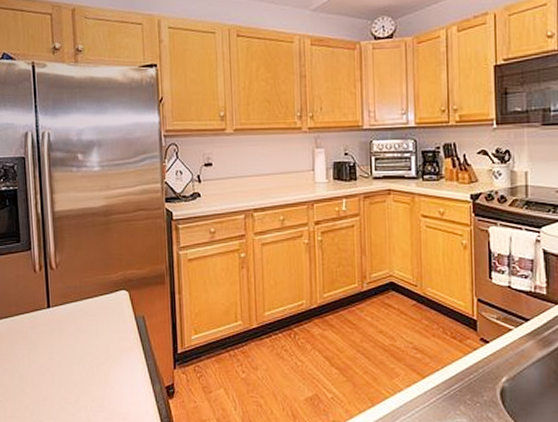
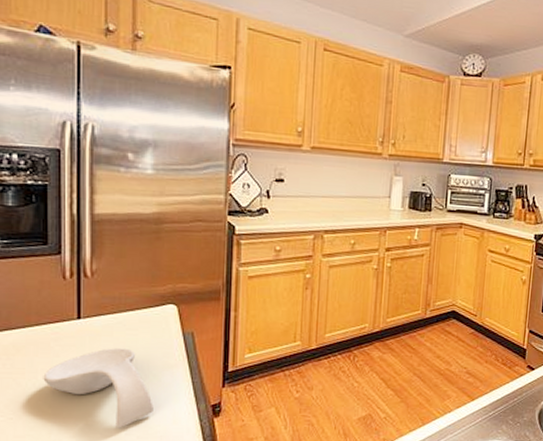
spoon rest: none [24,334,116,410] -> present [43,348,153,428]

